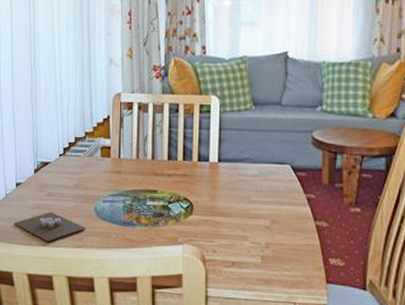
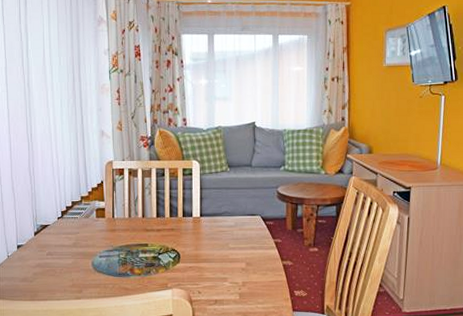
candle: present [13,211,86,242] -> none [16,269,85,296]

